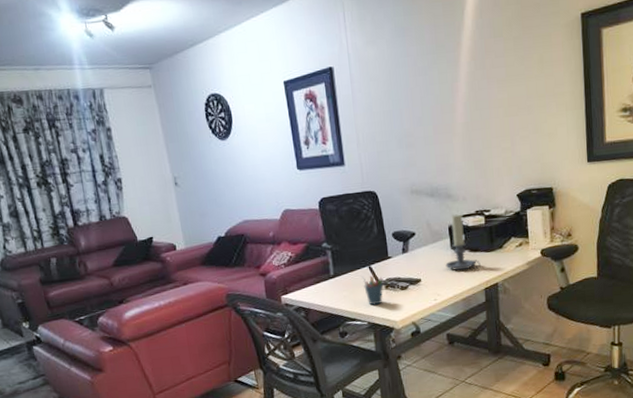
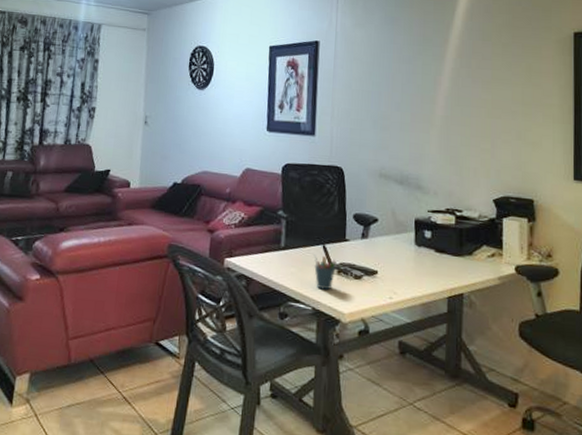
candle holder: present [445,214,481,271] -> none [407,208,446,273]

